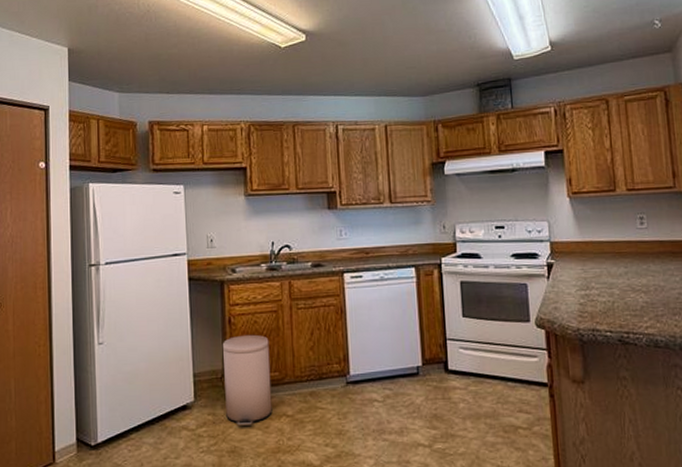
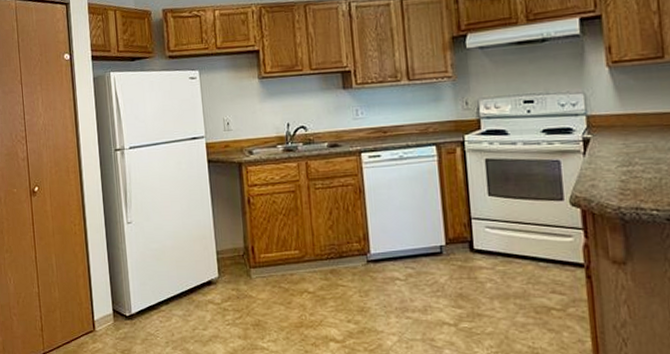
pedal bin: present [222,334,272,426] -> none [242,214,294,301]

